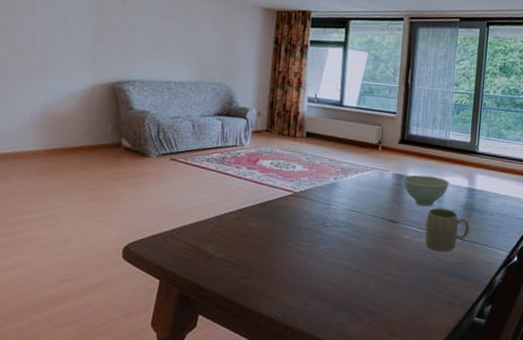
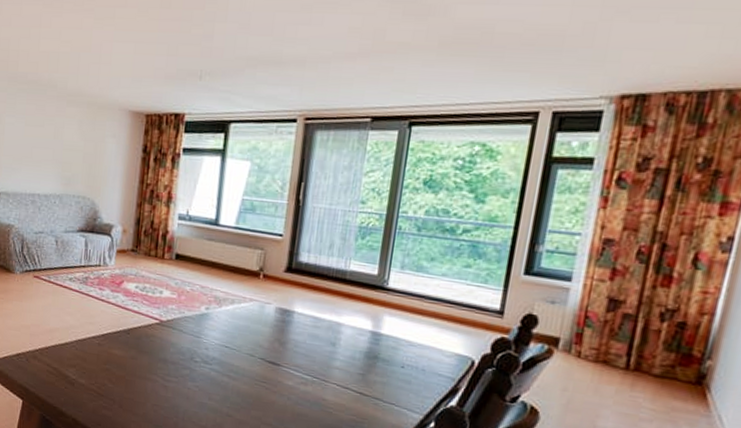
bowl: present [403,175,450,207] -> none [288,310,348,350]
mug: present [425,207,470,252] -> none [313,352,372,406]

